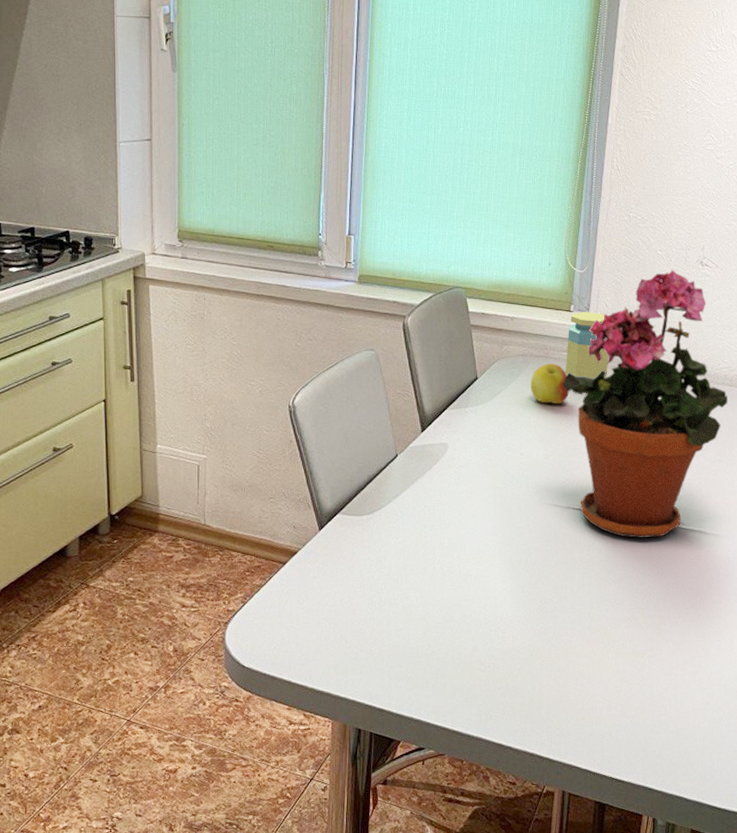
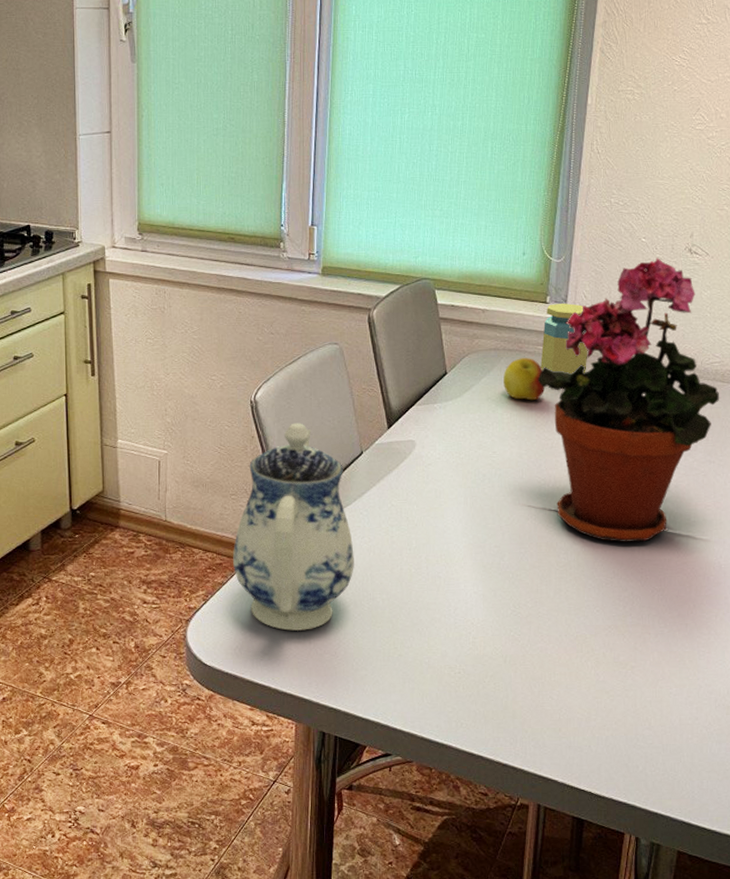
teapot: none [270,427,389,631] -> present [232,423,354,631]

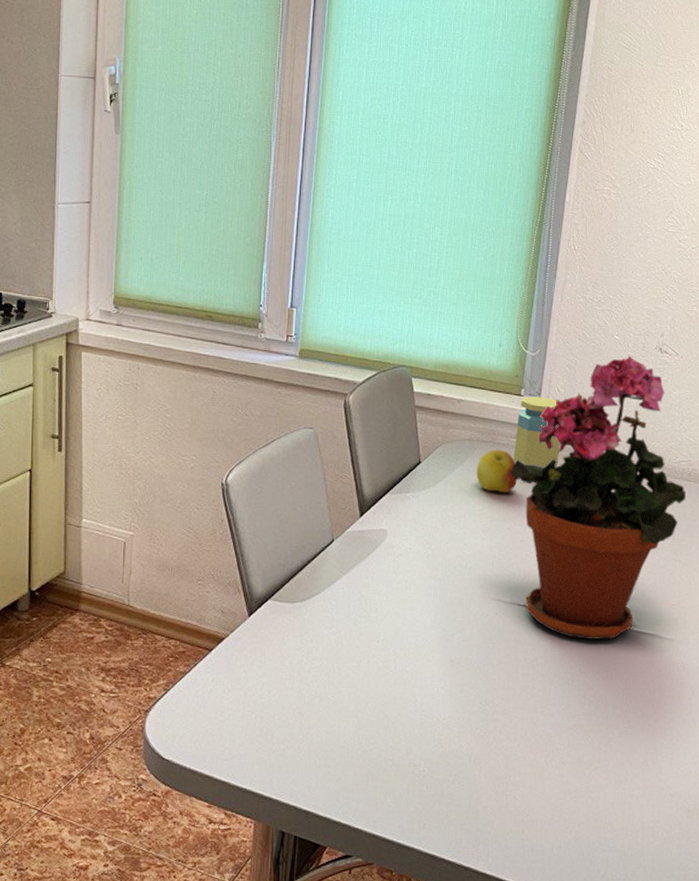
teapot: present [232,423,354,631] -> none [196,507,321,724]

